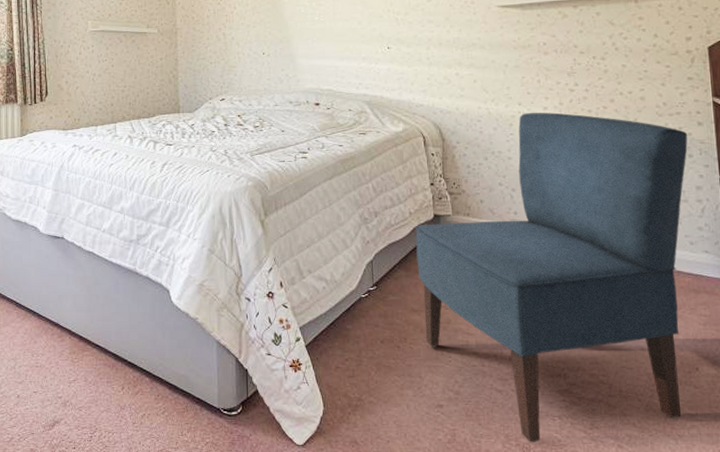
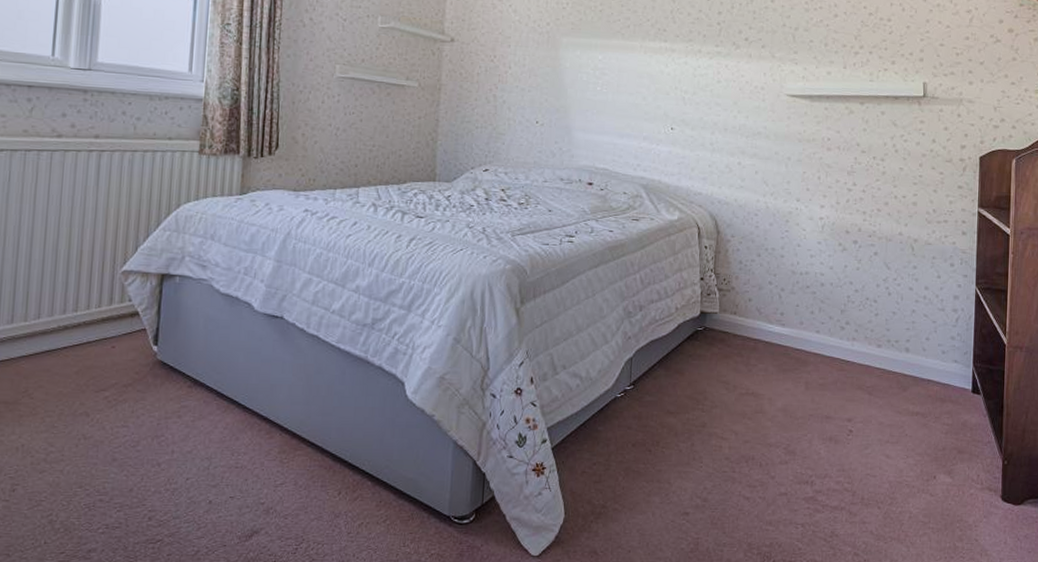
chair: present [415,112,688,442] -> none [678,210,952,551]

